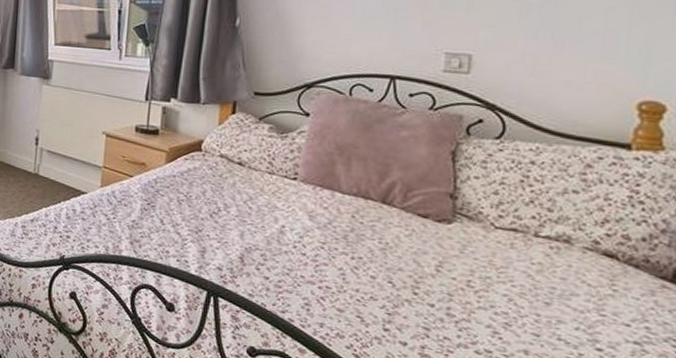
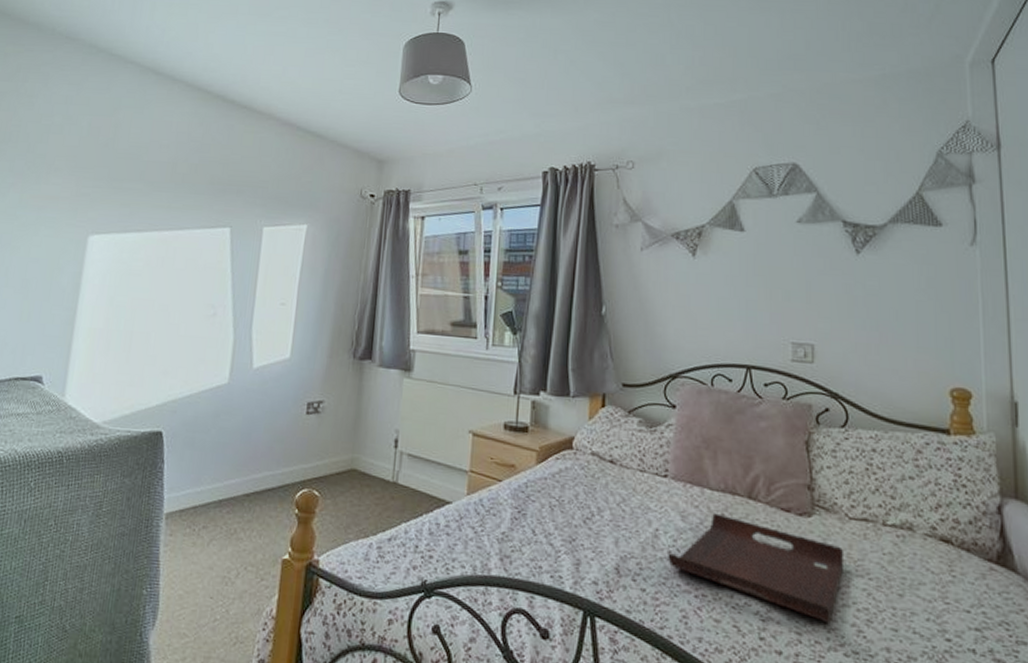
serving tray: none [293,214,486,323] -> present [668,513,845,623]

